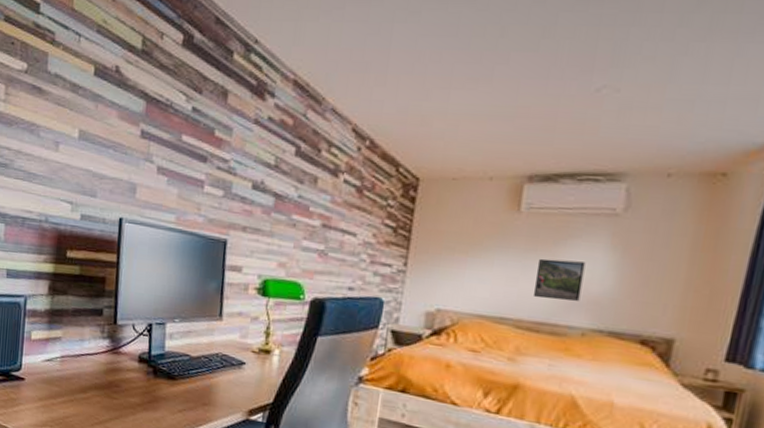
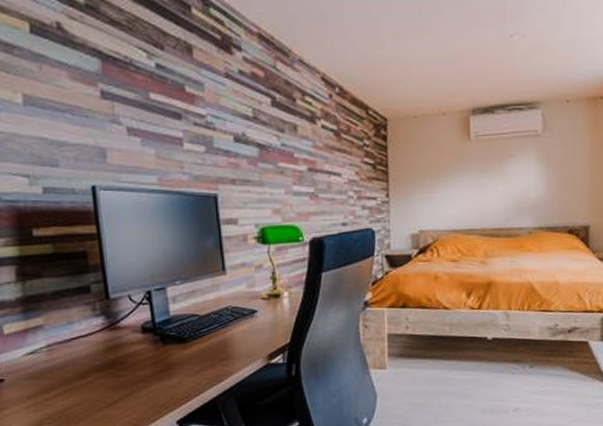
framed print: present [533,258,586,301] -> none [489,175,524,209]

